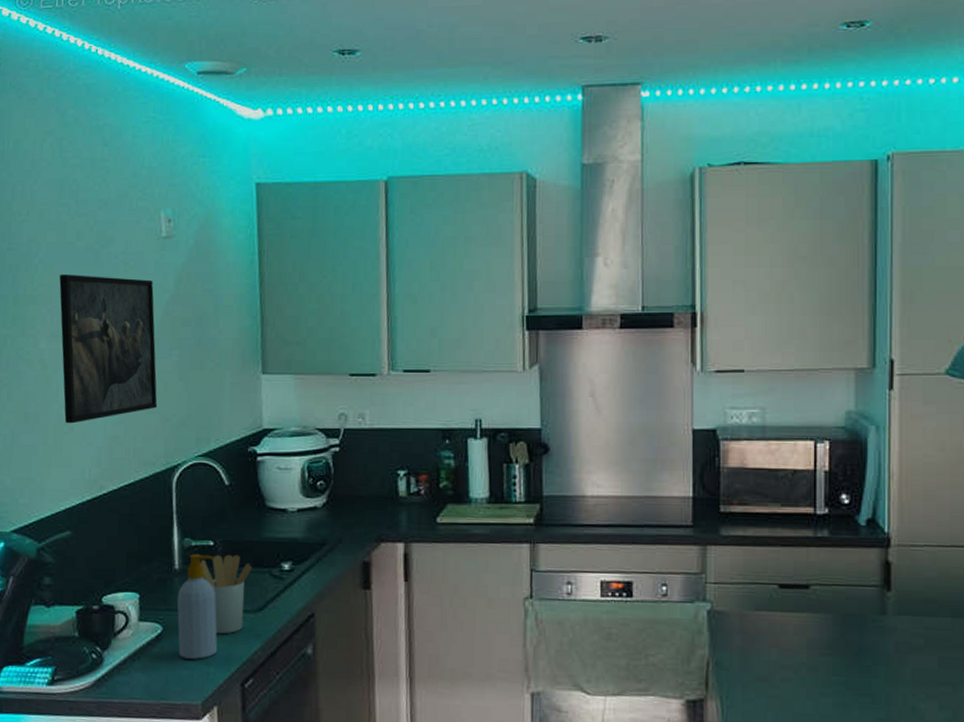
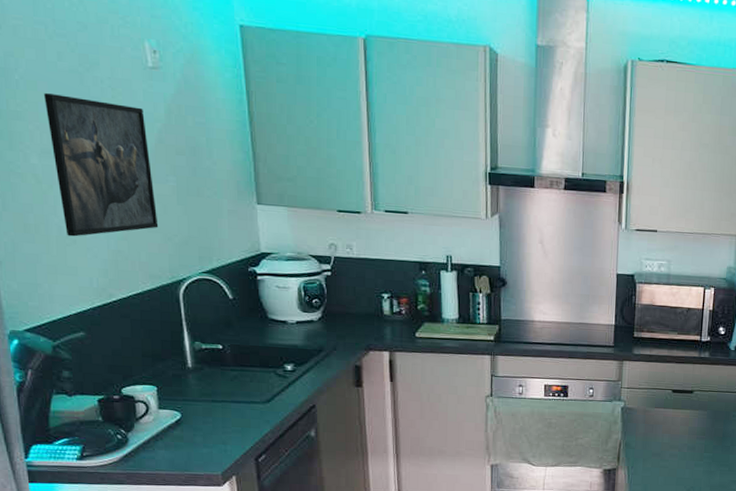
soap bottle: present [177,554,217,659] -> none [192,355,232,440]
utensil holder: present [201,554,252,635] -> none [212,356,258,421]

